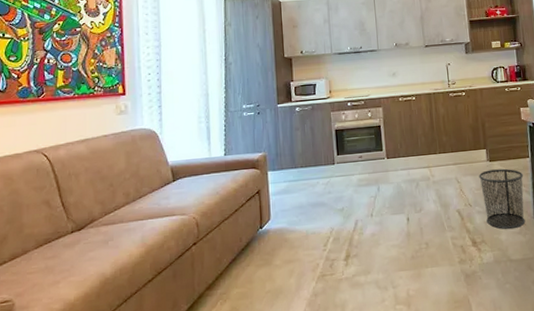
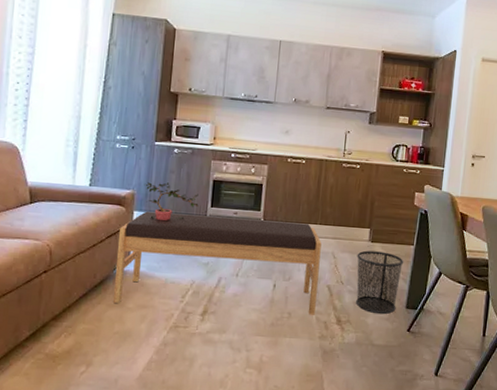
bench: none [256,155,451,263] -> present [113,211,322,315]
potted plant: none [273,140,326,176] -> present [144,182,199,221]

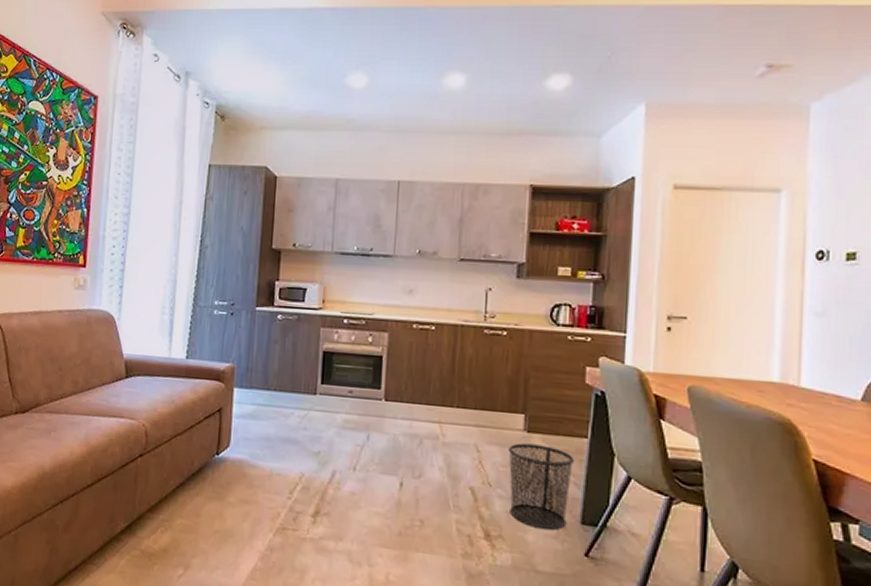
bench: present [113,211,322,315] -> none [212,388,460,525]
potted plant: present [144,182,199,221] -> none [244,354,307,400]

